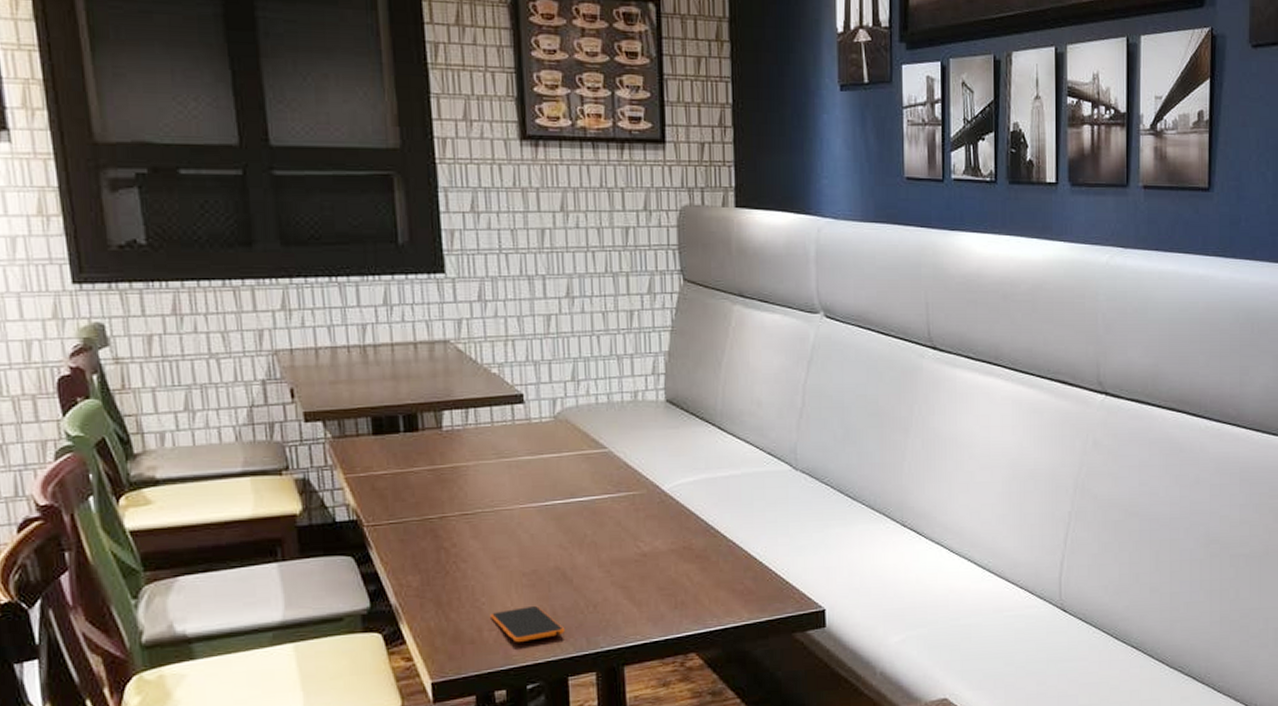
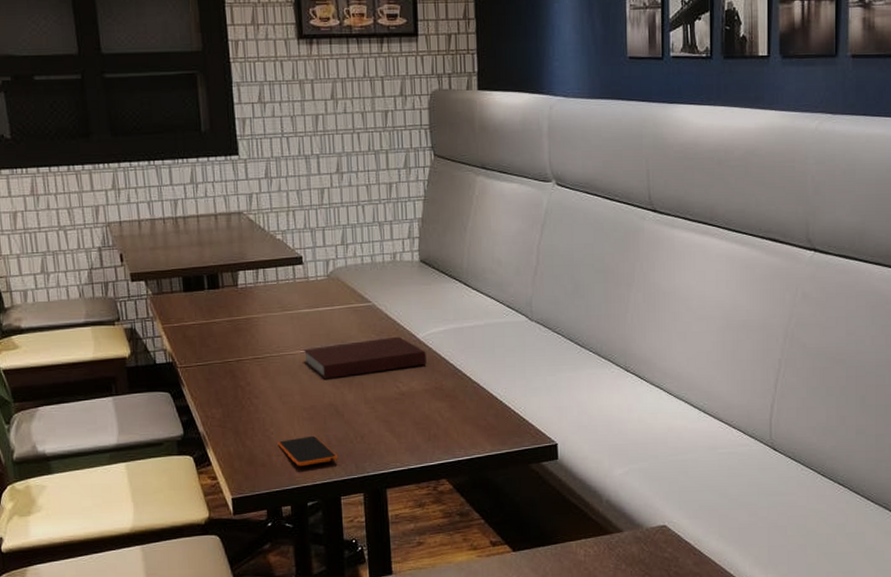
notebook: none [523,488,673,539] -> present [303,336,427,379]

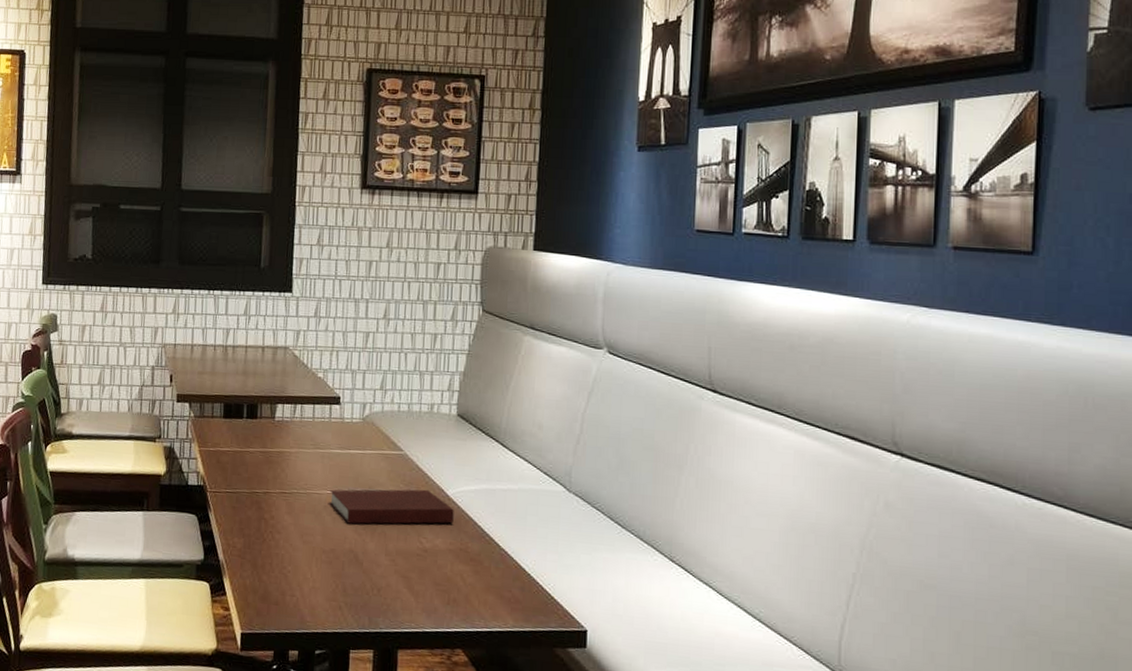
smartphone: present [278,435,338,467] -> none [293,580,352,612]

